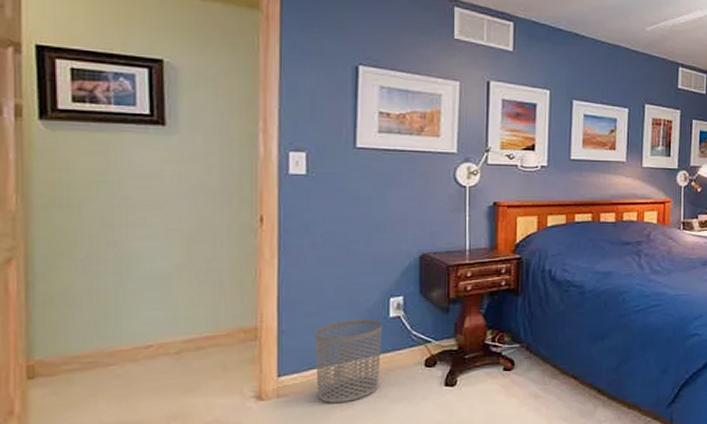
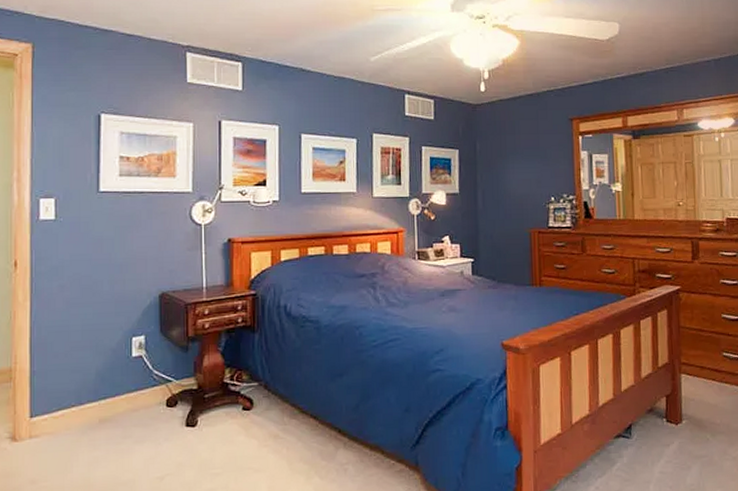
waste bin: present [314,319,383,404] -> none [63,359,126,445]

